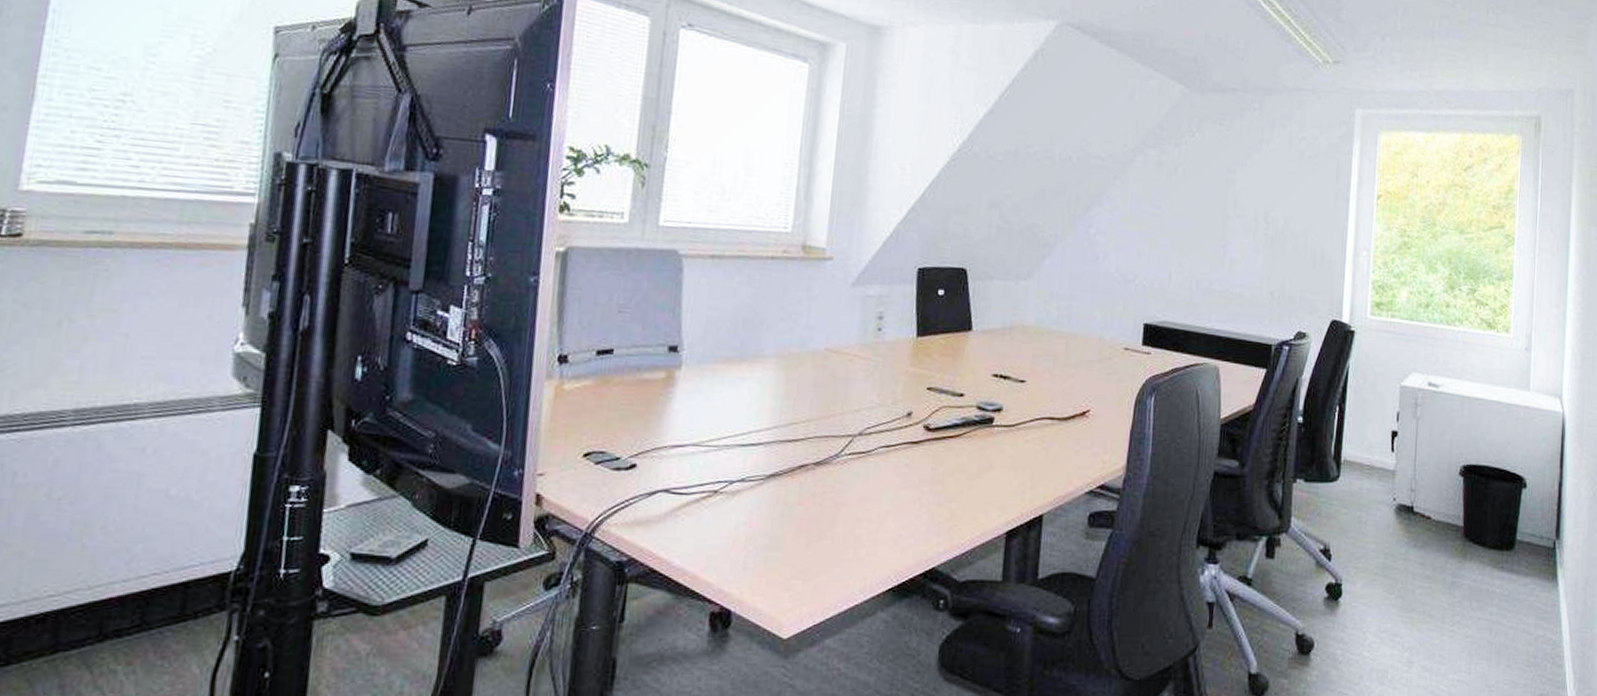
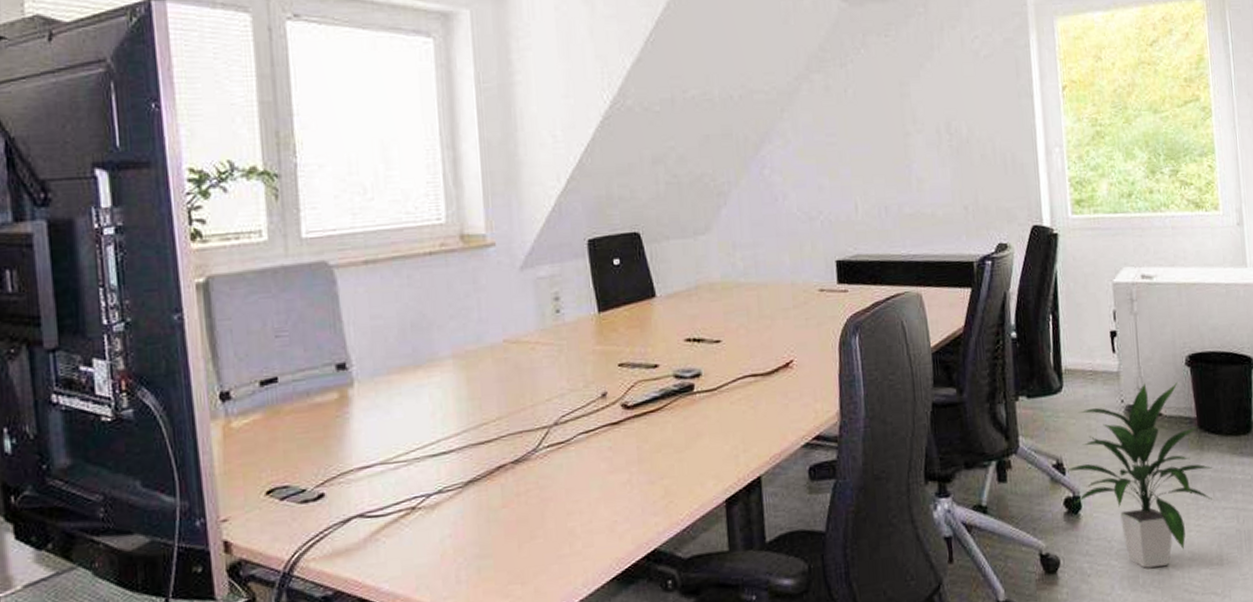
indoor plant: none [1328,485,1472,665] -> present [1062,381,1215,568]

